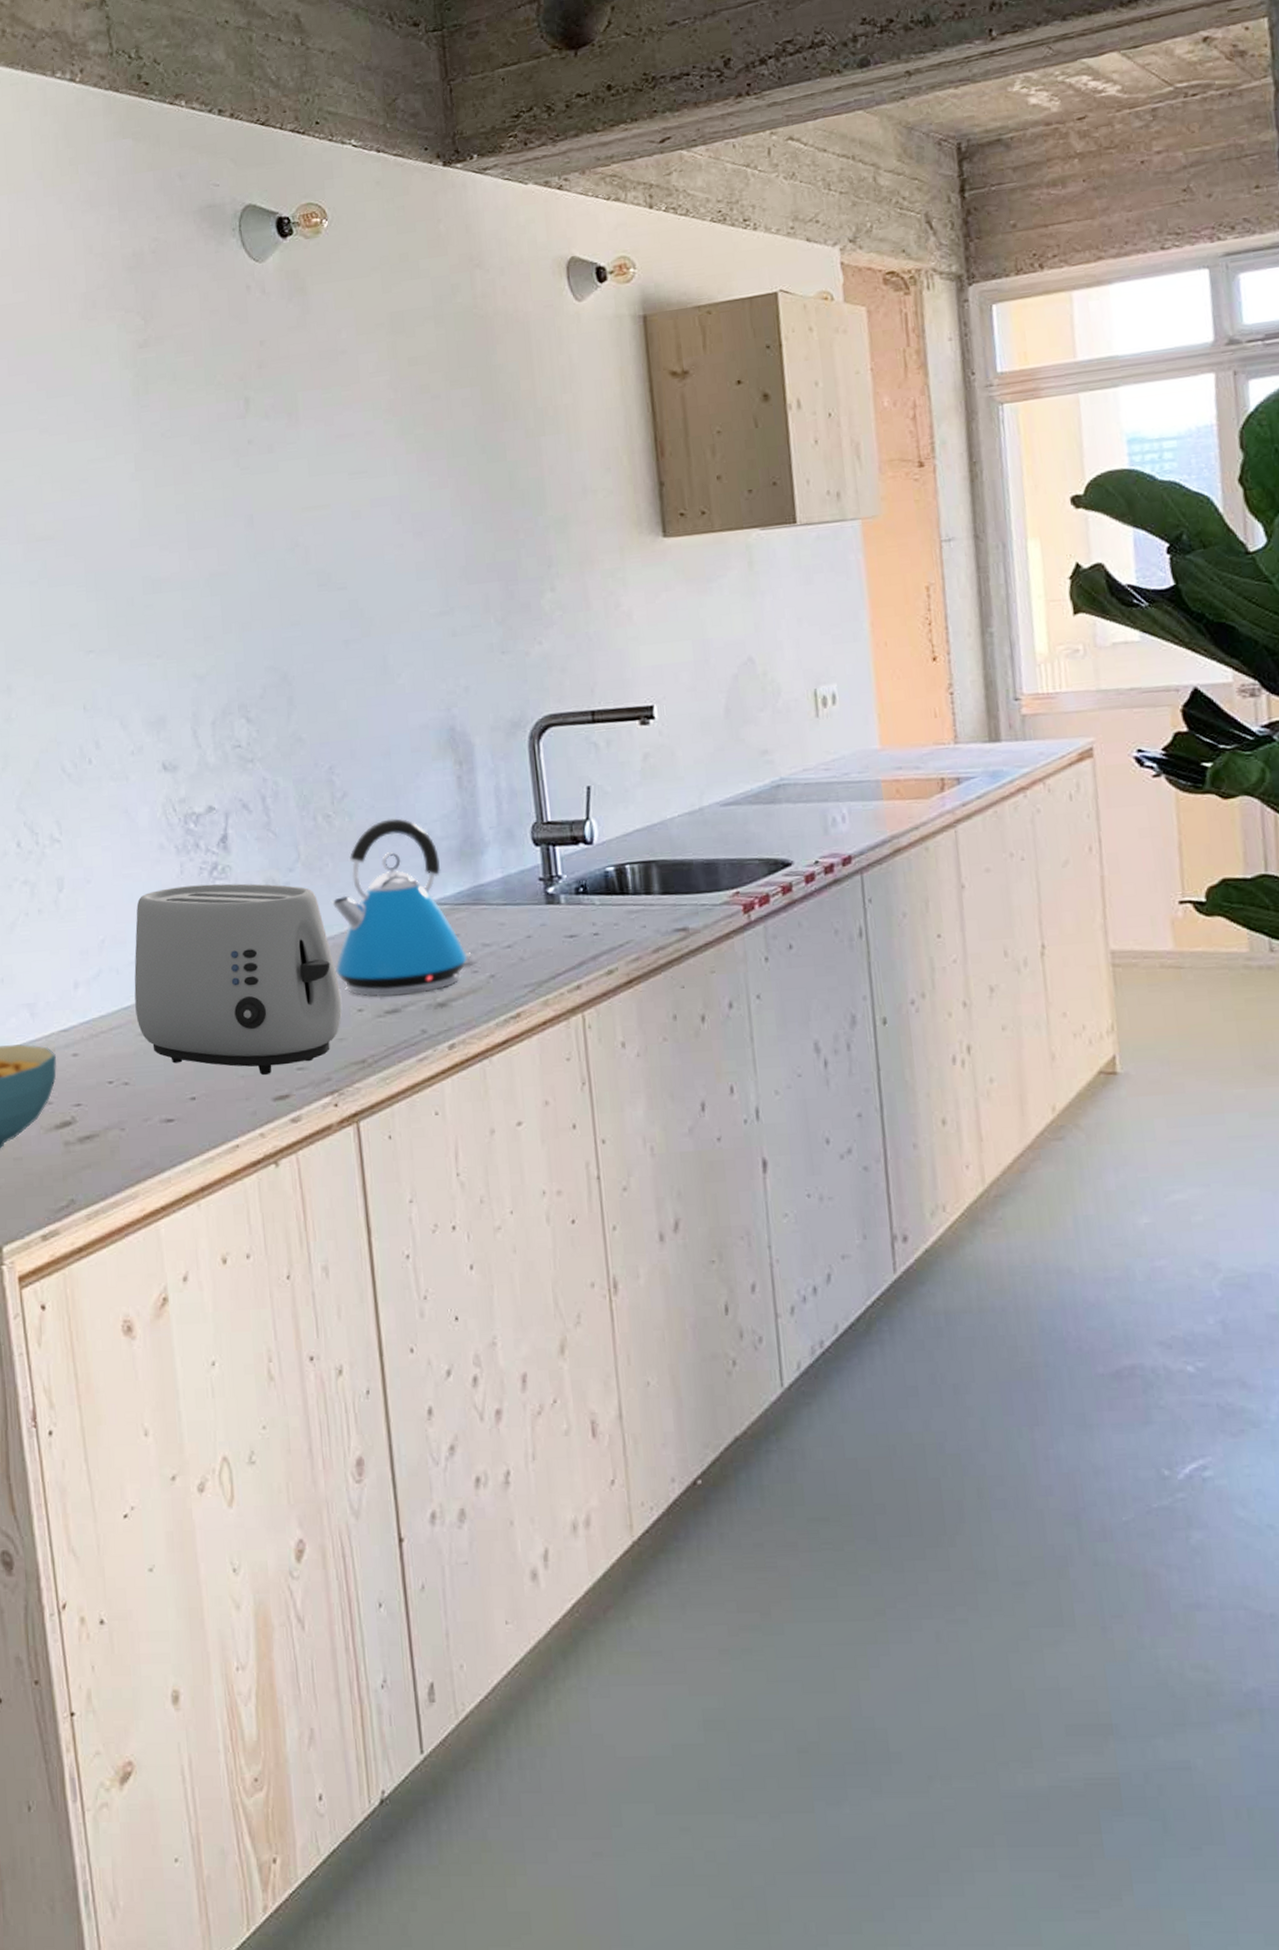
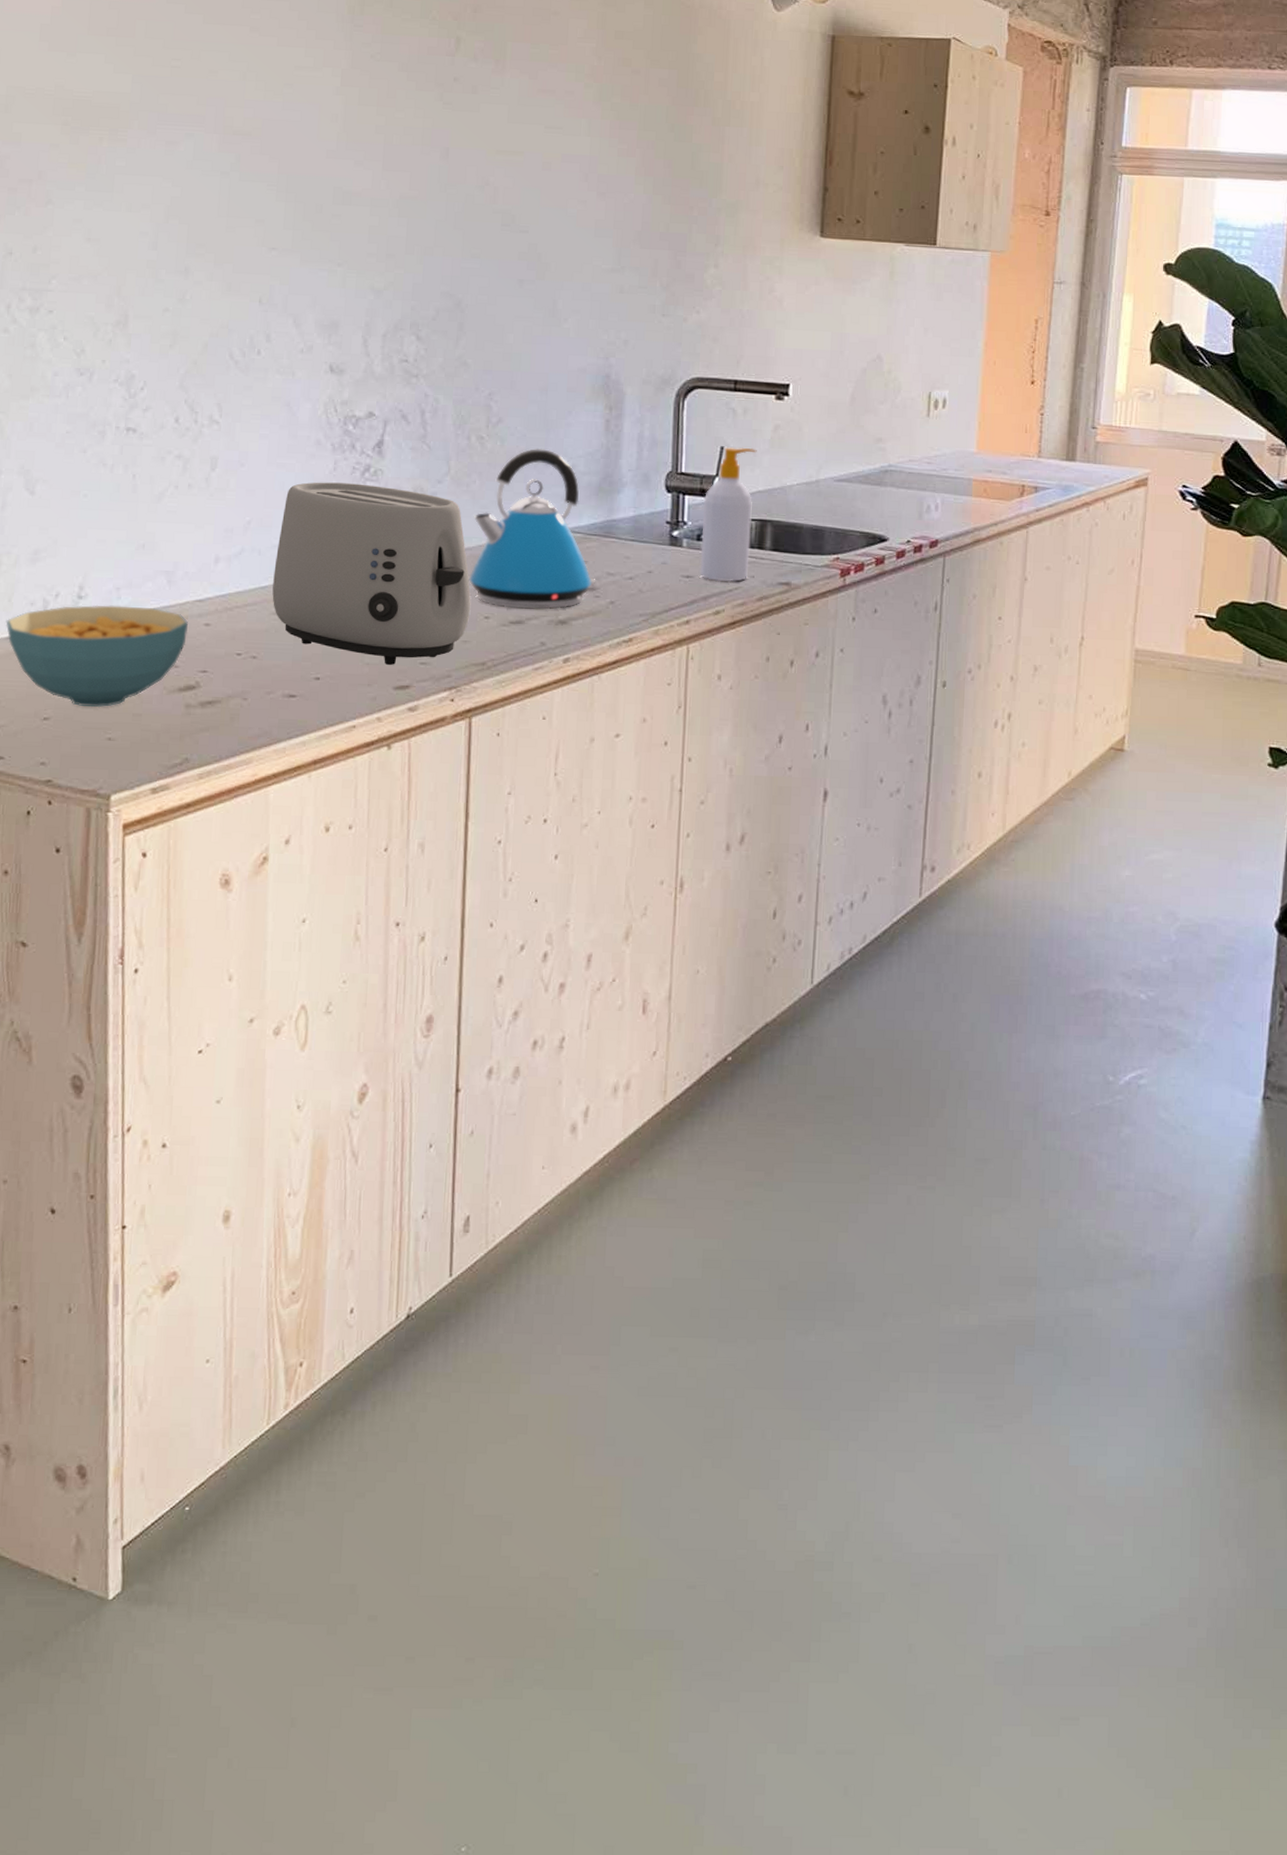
soap bottle: none [576,783,638,938] -> present [699,447,757,582]

